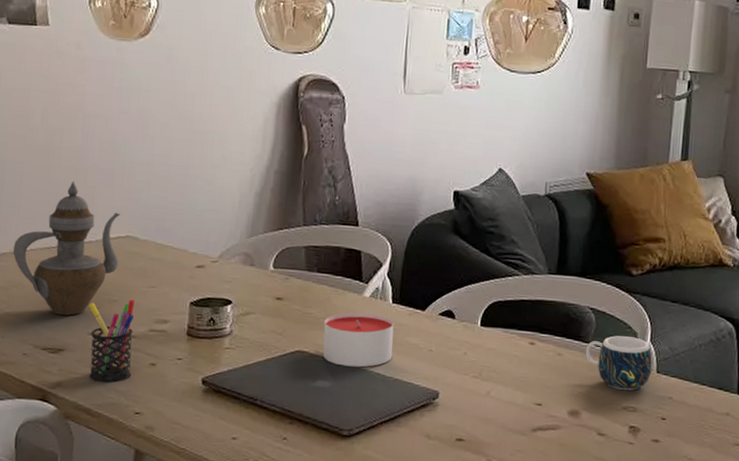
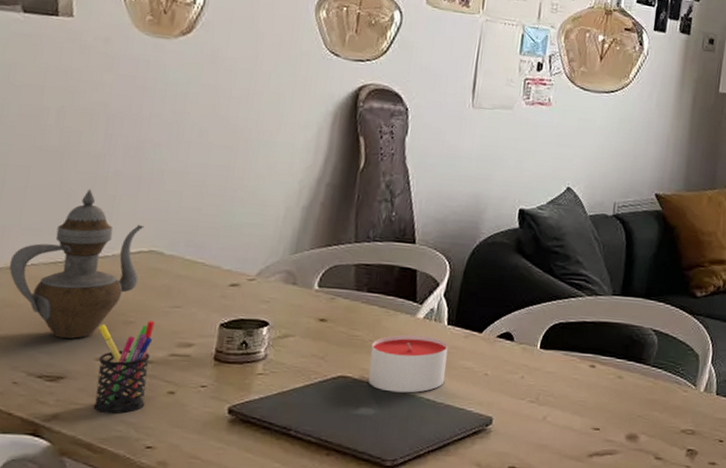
mug: present [585,336,652,390] -> none [646,358,713,413]

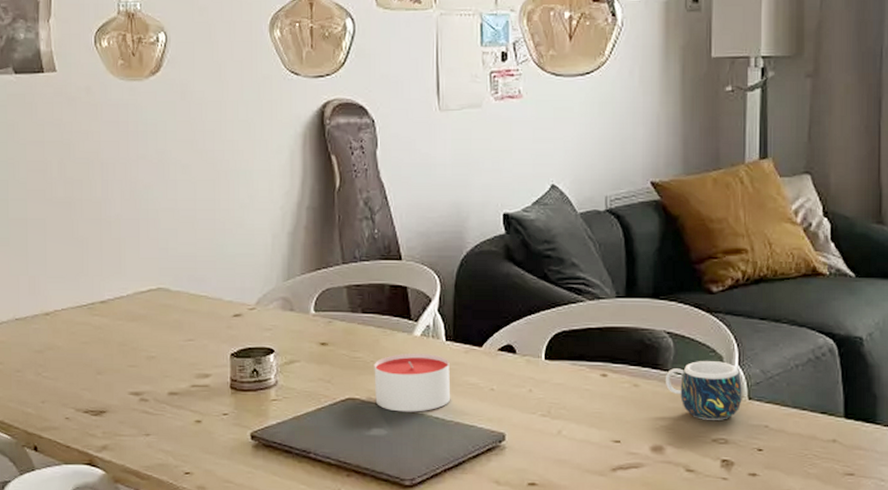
teapot: present [9,189,145,339] -> none [44,234,153,375]
pen holder: present [93,321,155,415] -> none [126,355,178,444]
mug: none [646,358,713,413] -> present [665,361,742,420]

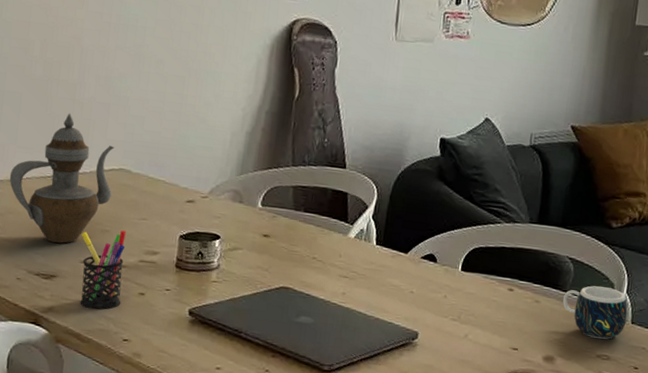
teapot: none [44,234,153,375] -> present [9,113,115,244]
pen holder: none [126,355,178,444] -> present [80,230,126,310]
candle: present [374,353,451,412] -> none [306,252,377,306]

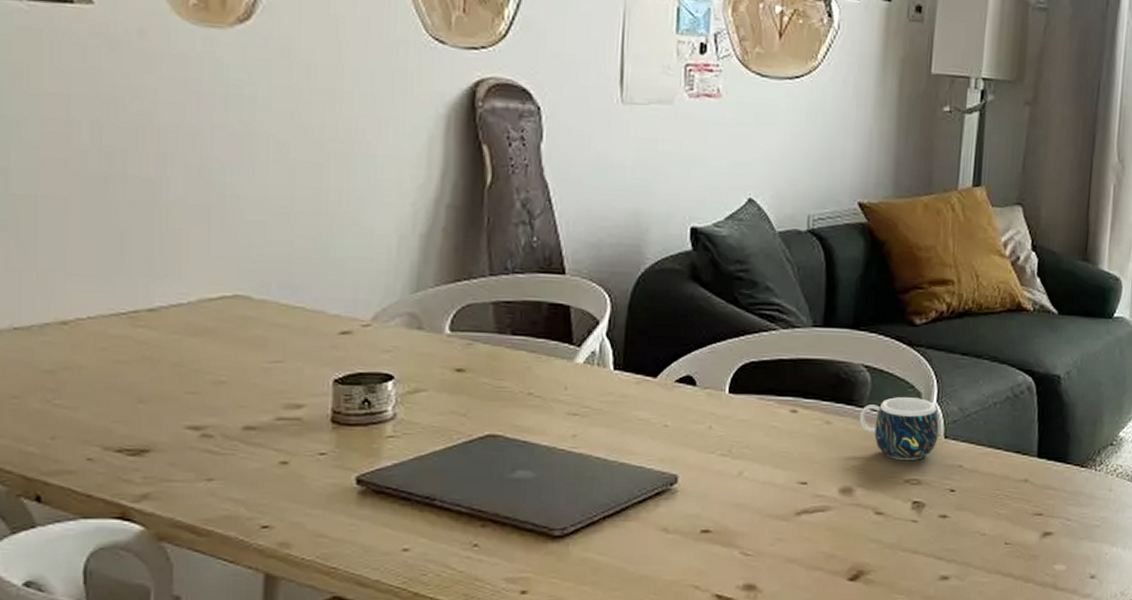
teapot: present [9,113,115,244] -> none [59,222,225,404]
pen holder: present [80,230,126,310] -> none [183,379,254,491]

